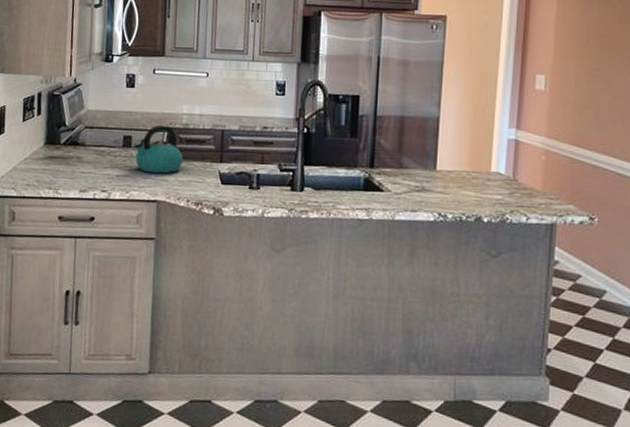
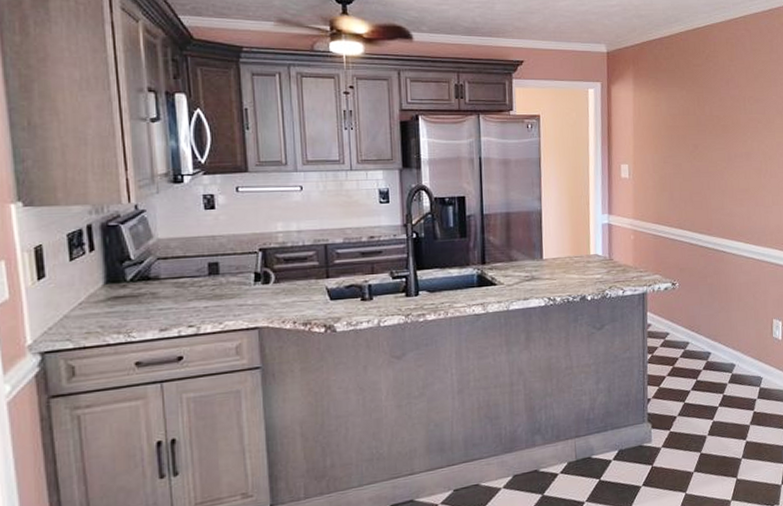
kettle: present [134,125,183,174] -> none [222,246,283,300]

